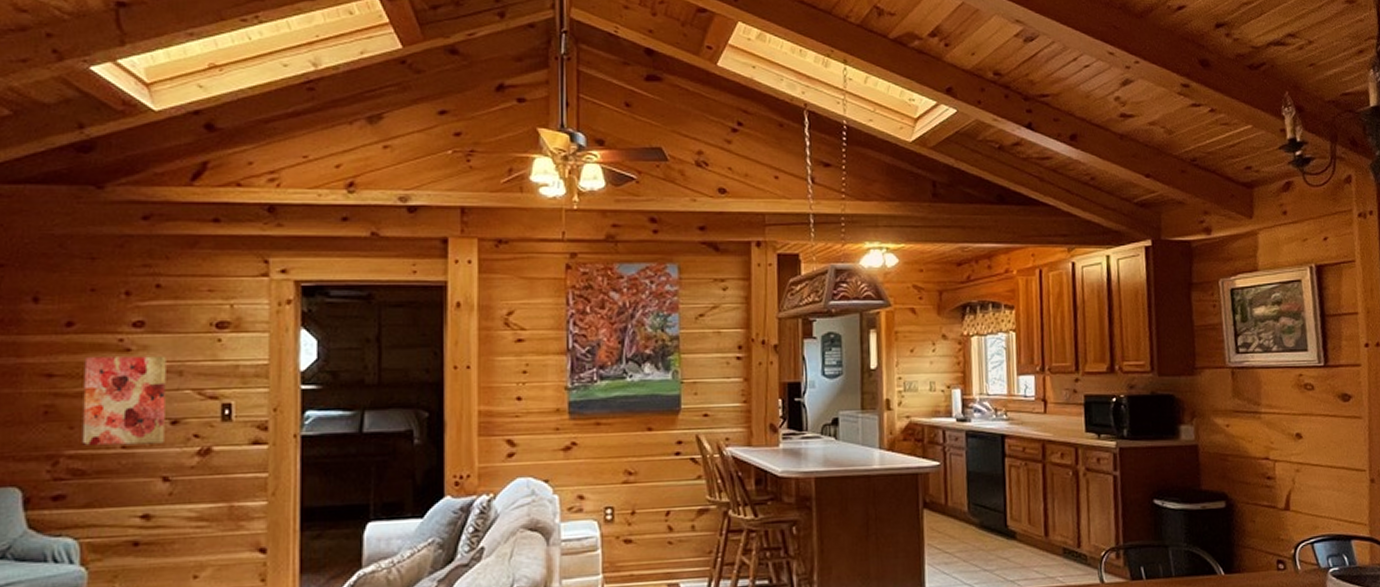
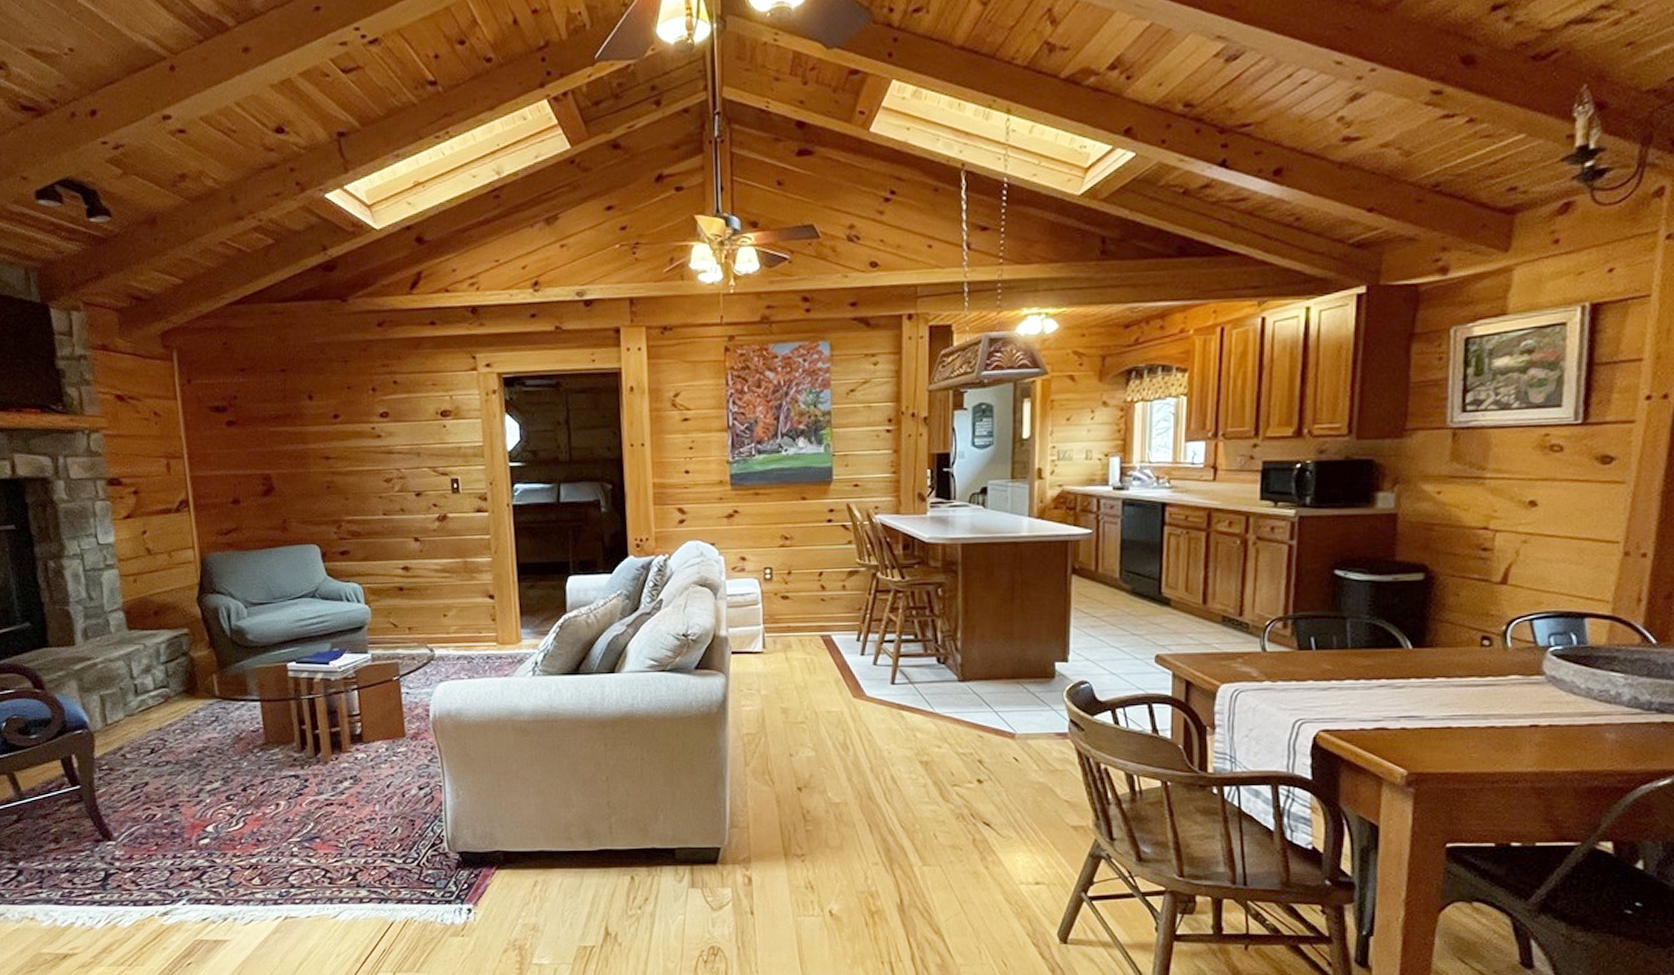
wall art: present [81,356,166,447] -> none [349,440,413,514]

